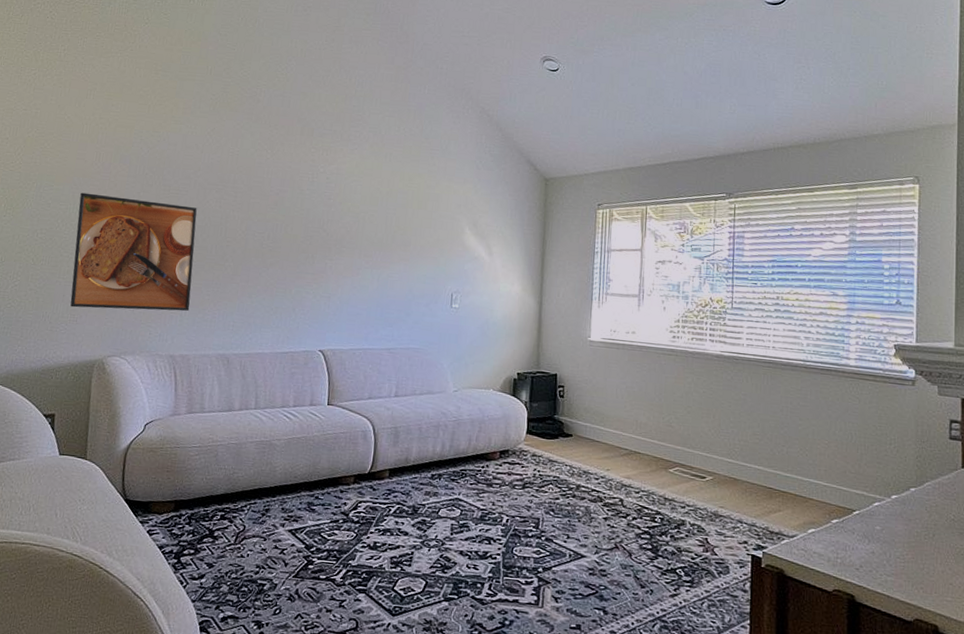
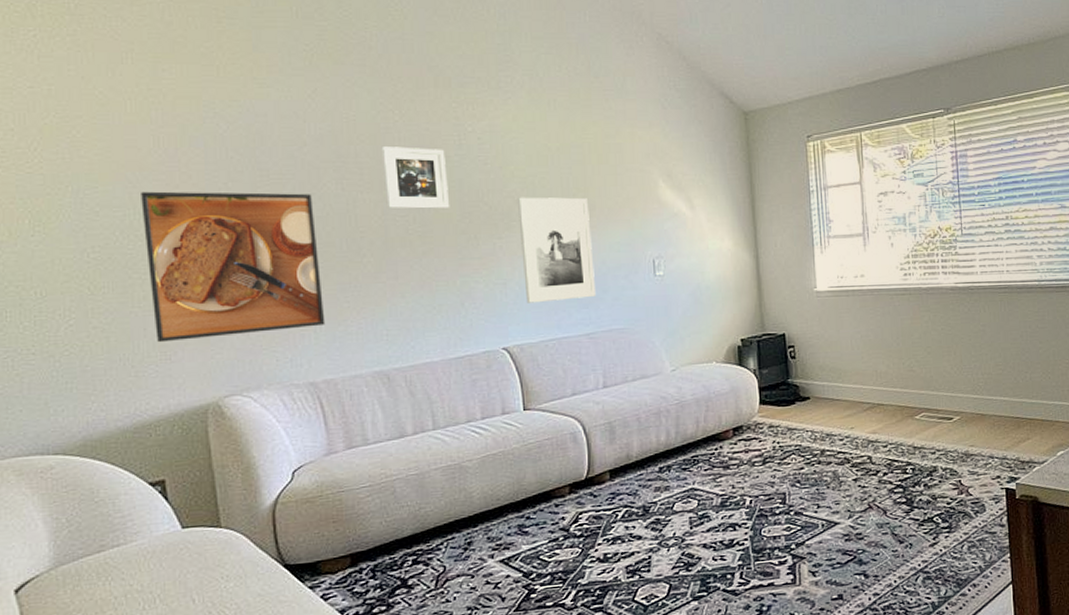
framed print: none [250,176,300,231] -> present [381,145,450,209]
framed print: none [344,228,405,319] -> present [517,197,597,303]

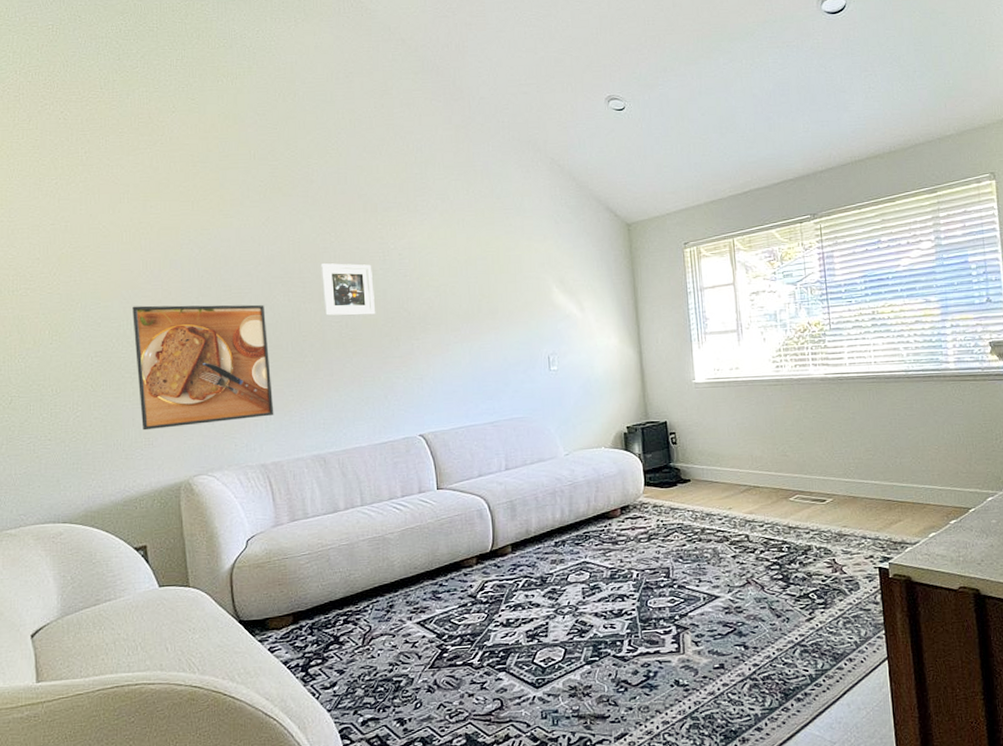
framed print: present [517,197,597,303] -> none [431,303,499,396]

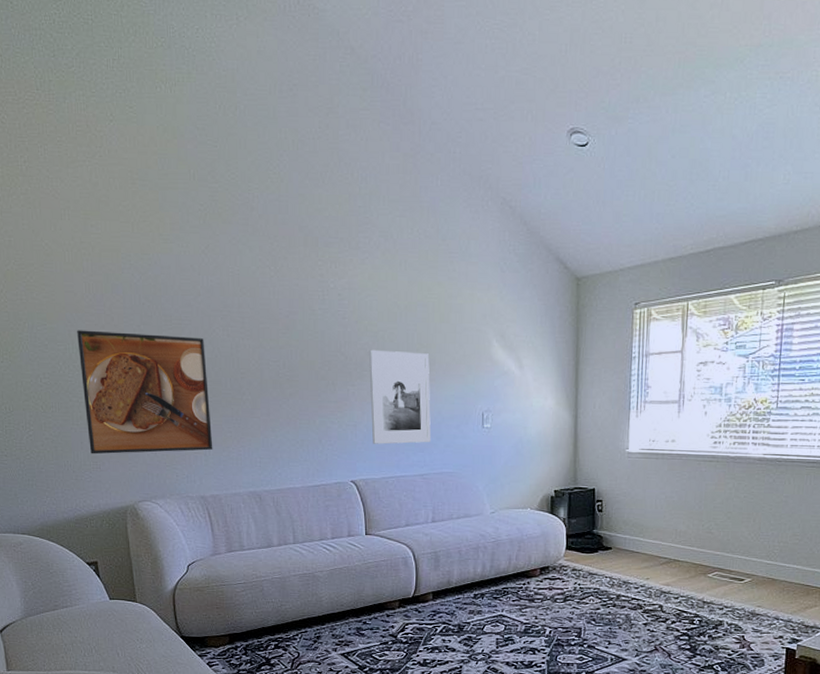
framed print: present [320,262,376,316] -> none [259,298,313,356]
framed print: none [431,303,499,396] -> present [368,349,432,444]

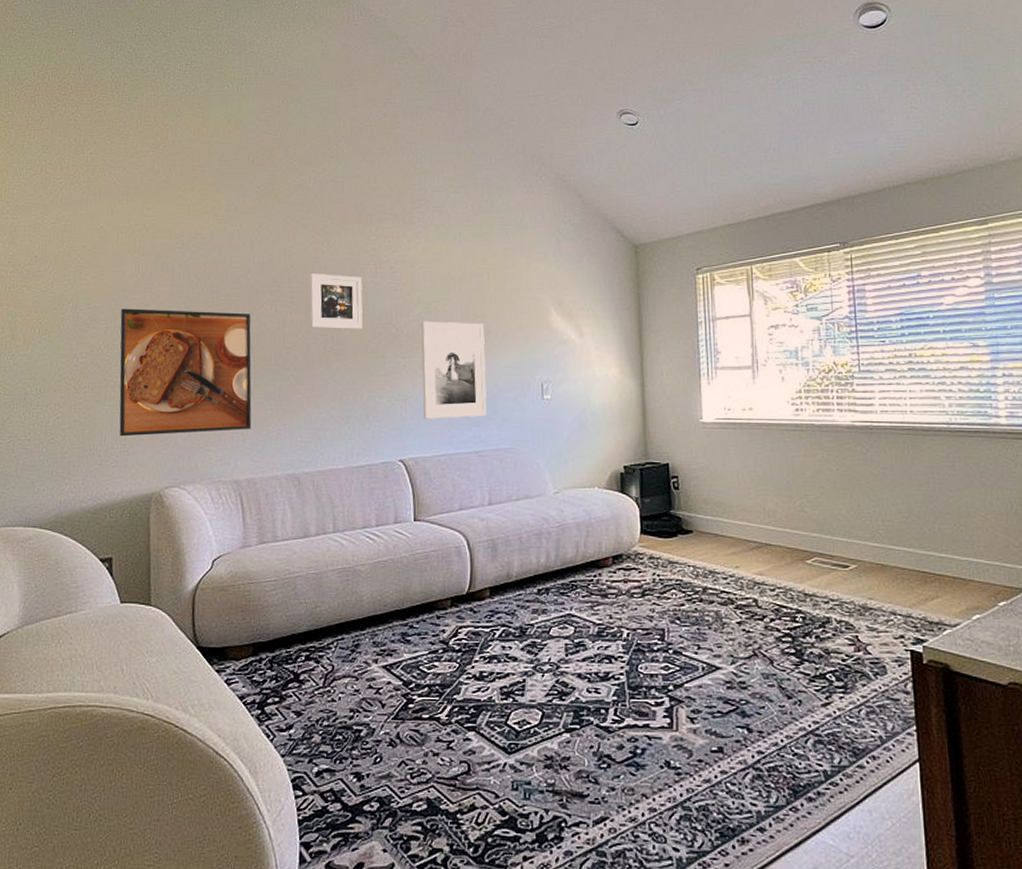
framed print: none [259,298,313,356] -> present [309,273,363,329]

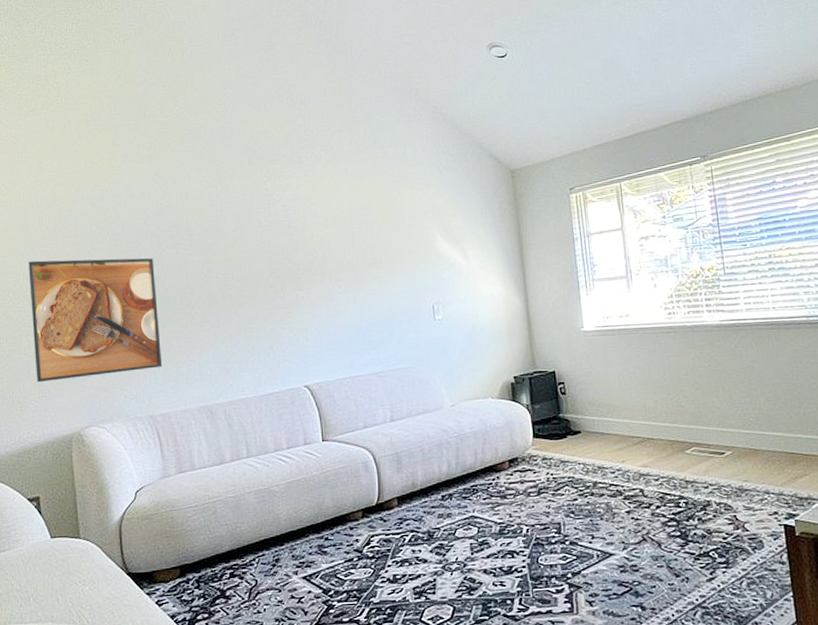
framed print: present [309,273,363,329] -> none [207,215,261,268]
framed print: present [421,321,487,419] -> none [315,253,384,346]

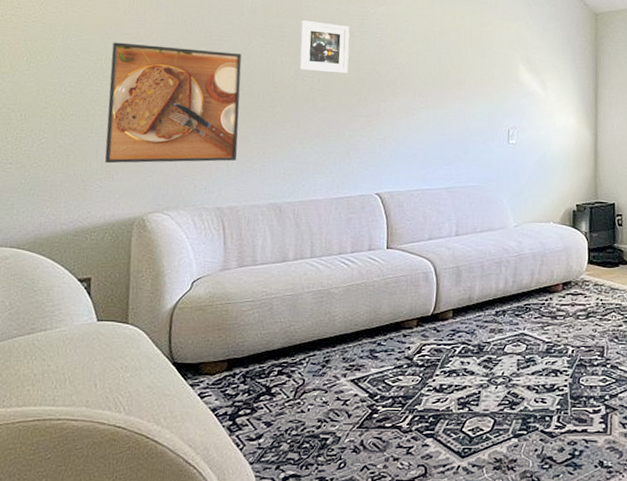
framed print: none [207,215,261,268] -> present [298,19,350,74]

